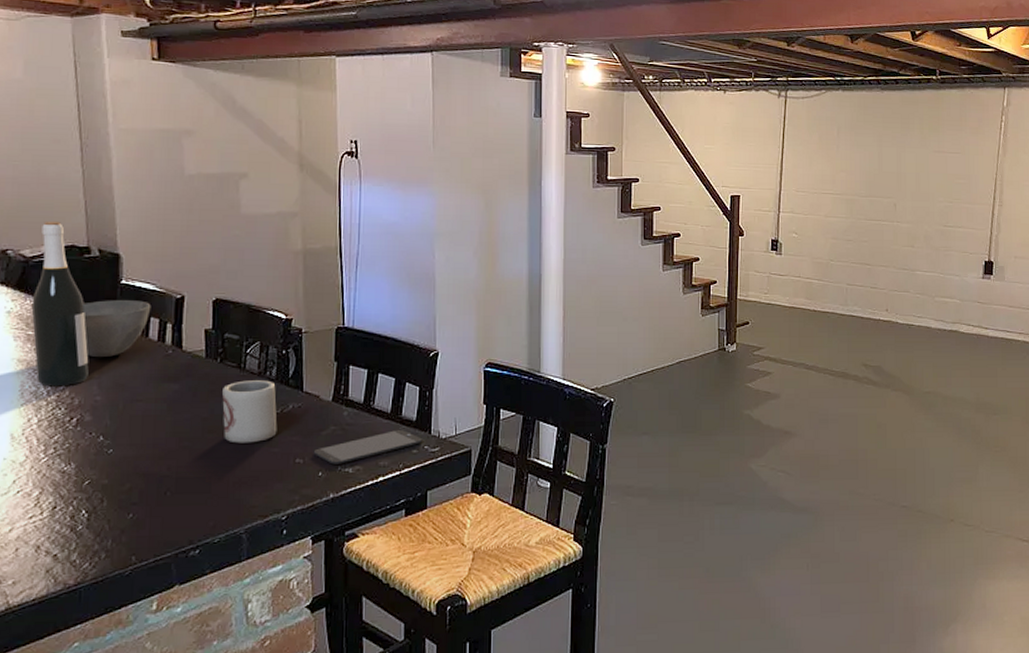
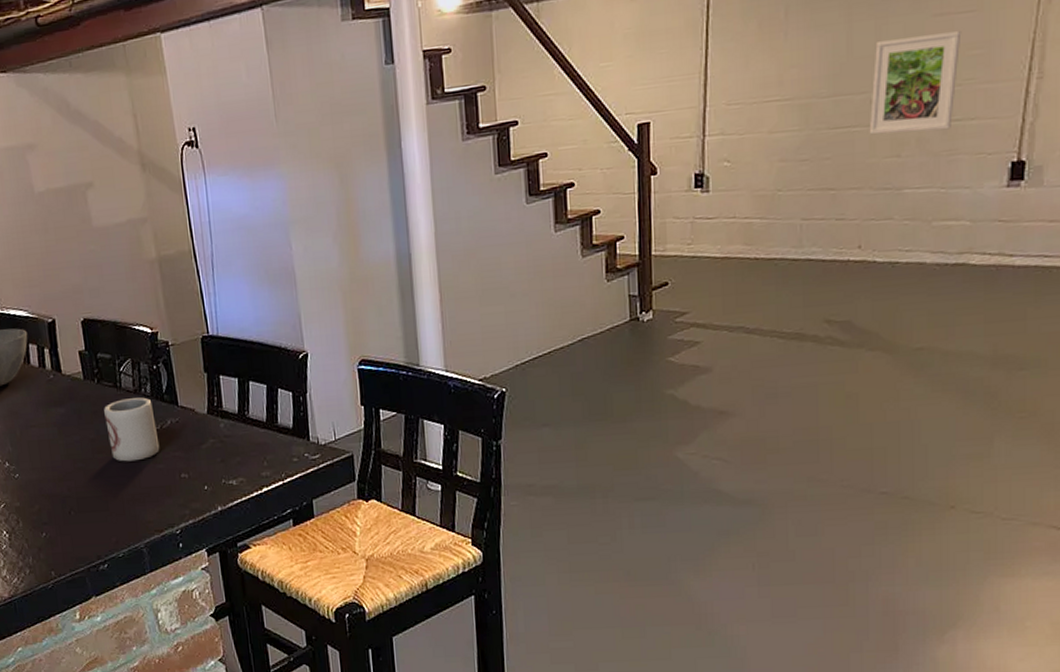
smartphone: present [313,429,423,464] -> none [196,437,302,478]
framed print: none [893,163,952,232] -> present [869,31,962,135]

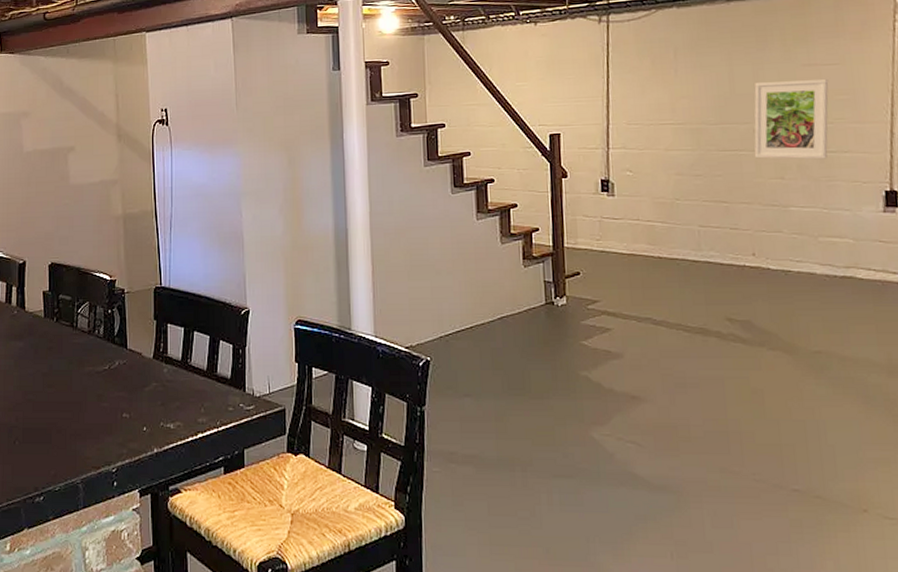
cup: present [104,397,160,462] -> none [59,338,106,398]

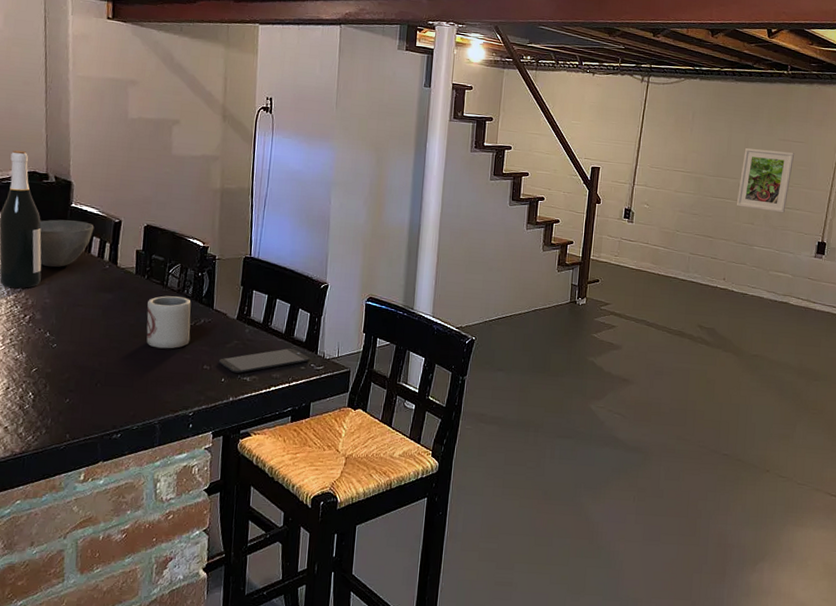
cup: none [59,338,106,398] -> present [146,296,191,349]
smartphone: none [138,386,238,420] -> present [218,348,310,373]

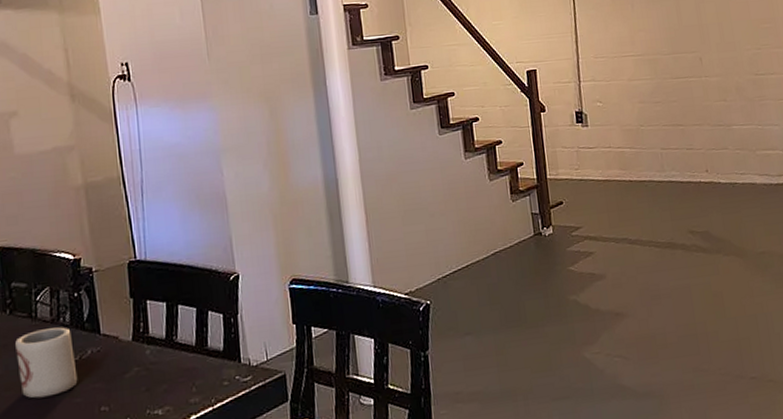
smartphone: present [218,348,310,373] -> none [118,361,233,408]
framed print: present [736,148,795,213] -> none [697,10,758,84]

